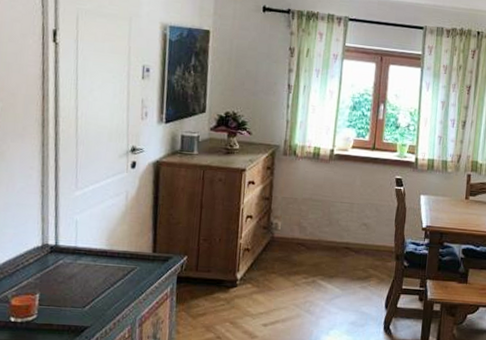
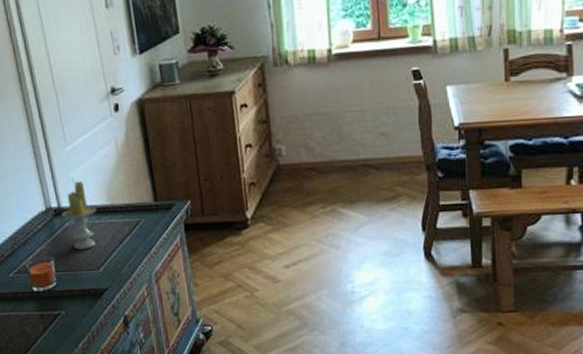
candle: none [57,224,94,288] -> present [61,181,97,250]

